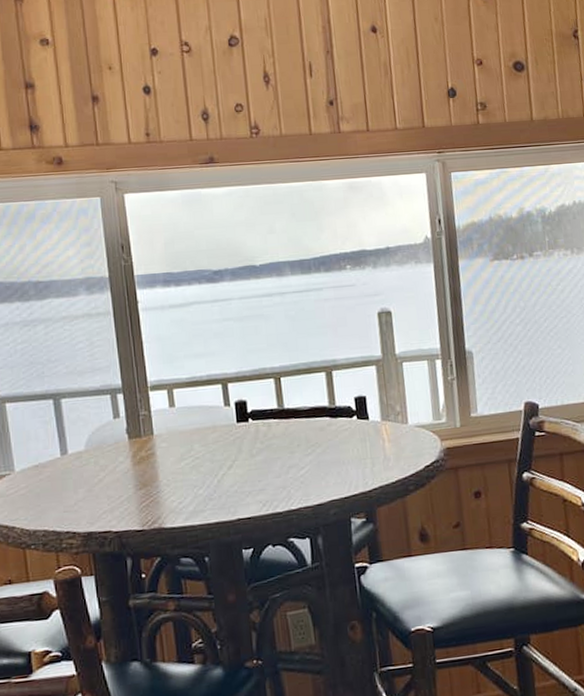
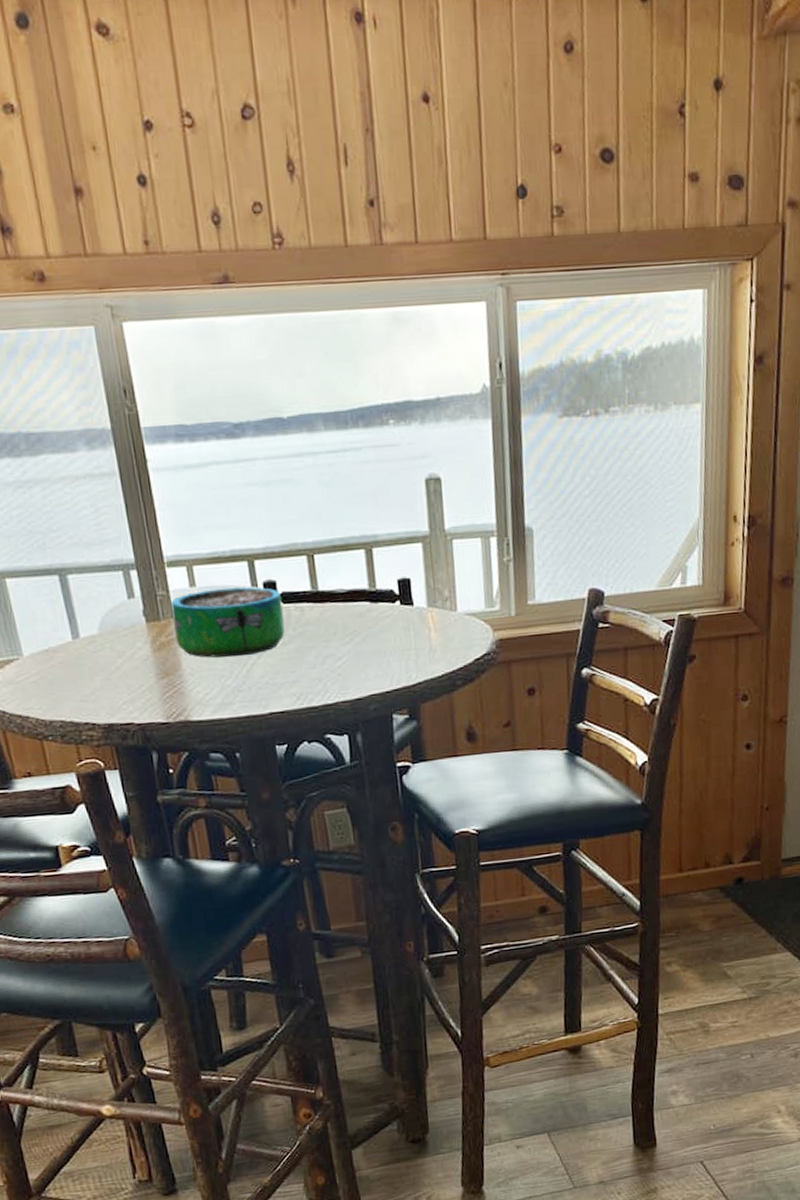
decorative bowl: none [152,406,254,470] -> present [171,587,285,658]

